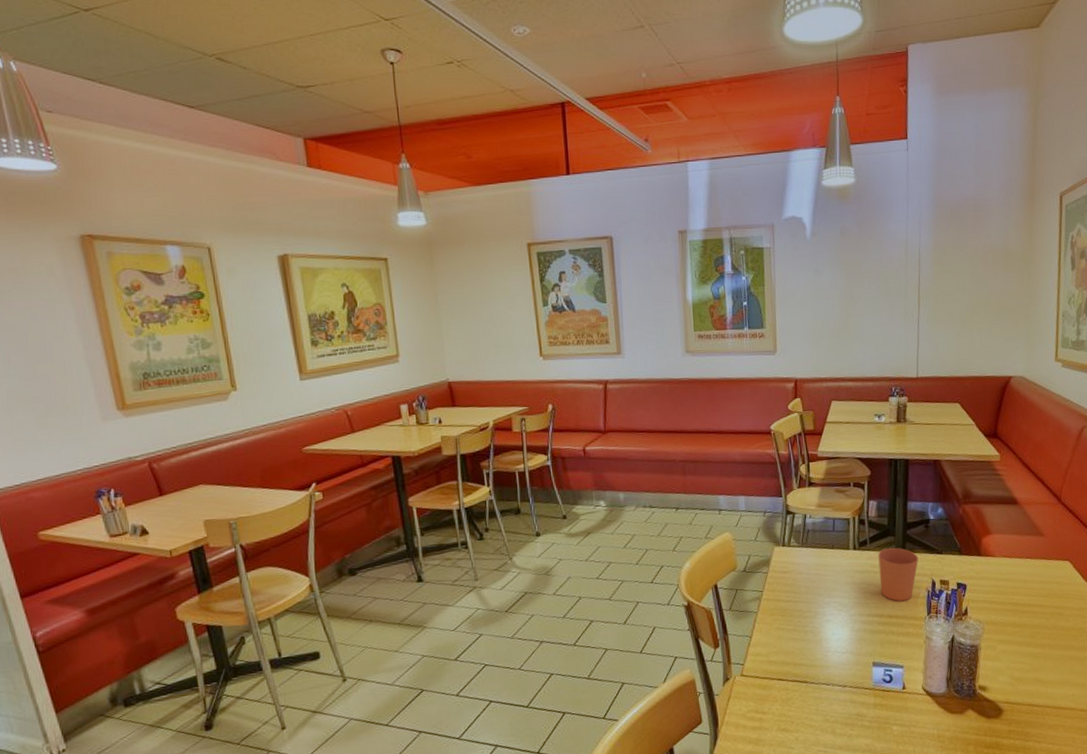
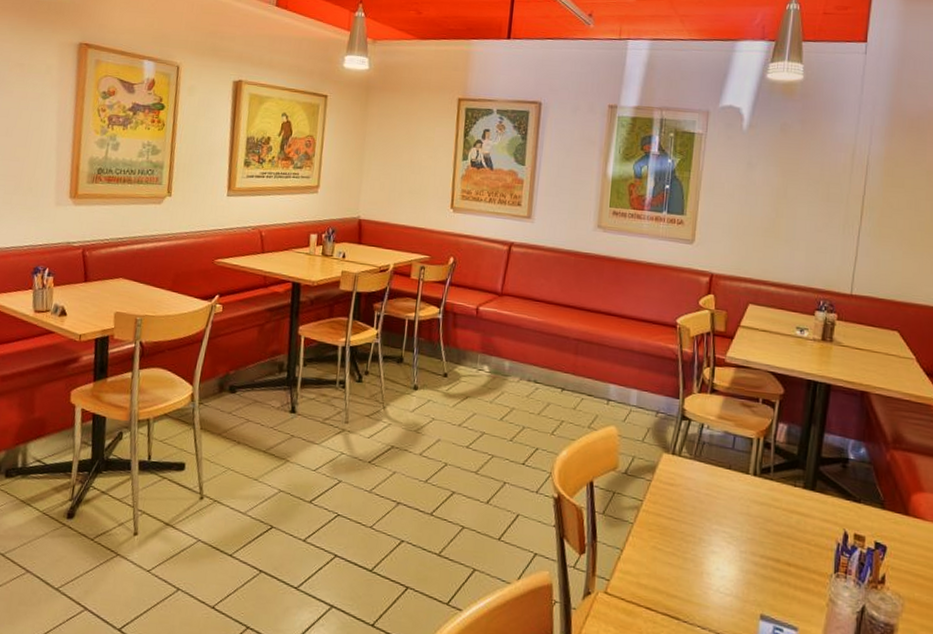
dixie cup: present [878,547,919,601] -> none [780,481,830,549]

